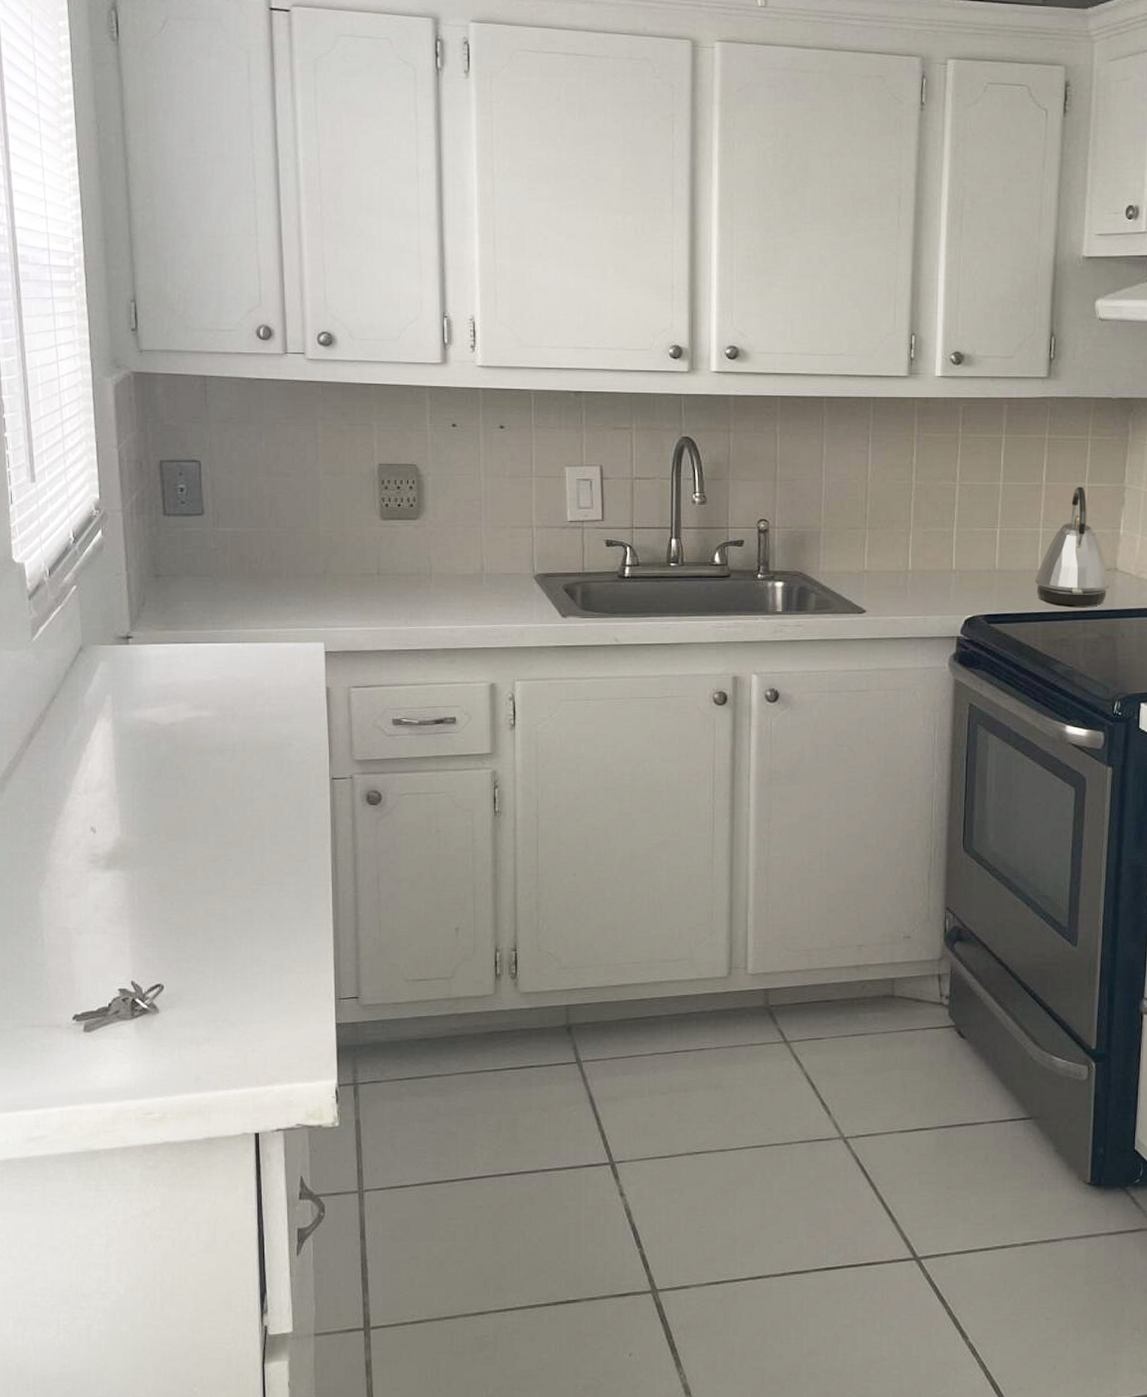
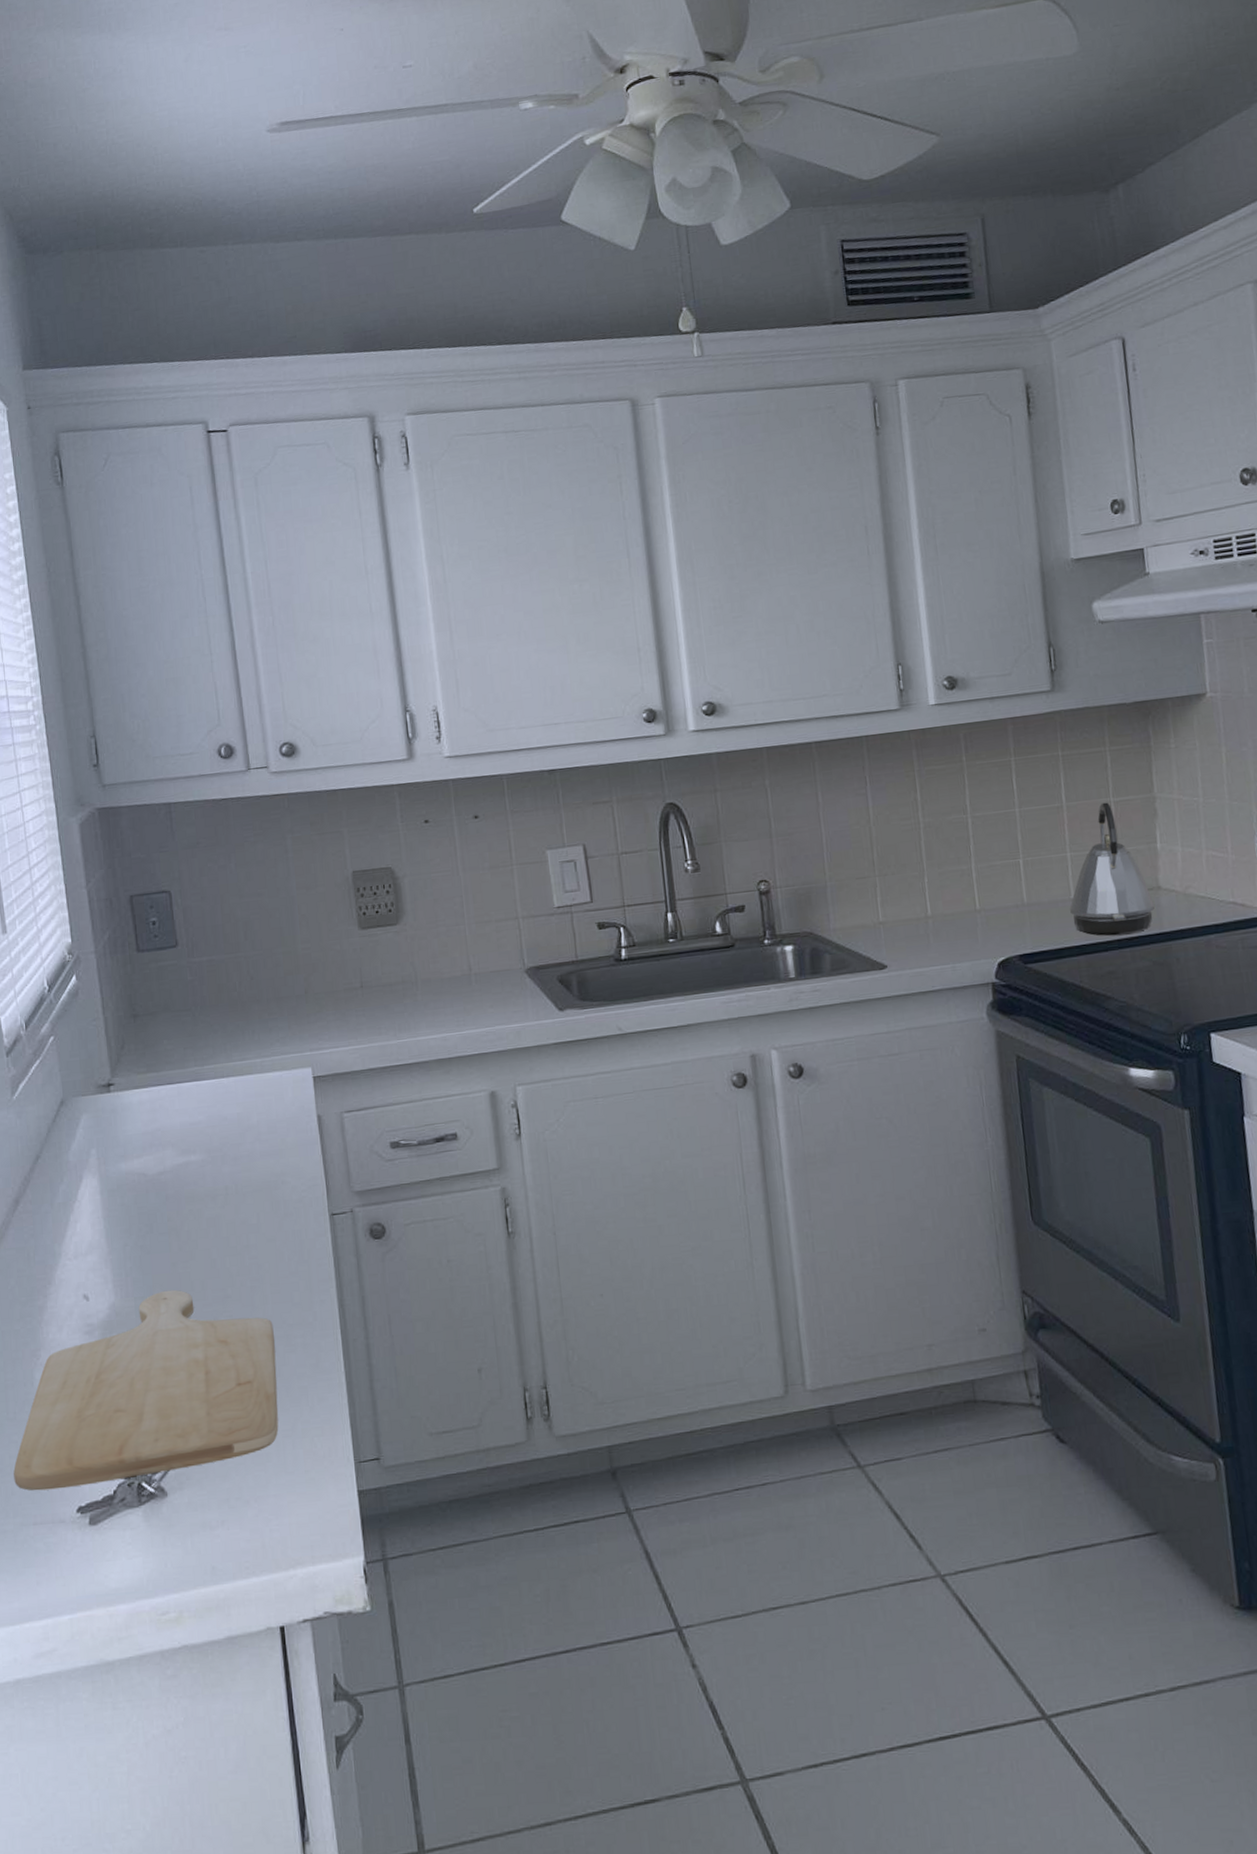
chopping board: none [14,831,269,998] -> present [13,1289,279,1491]

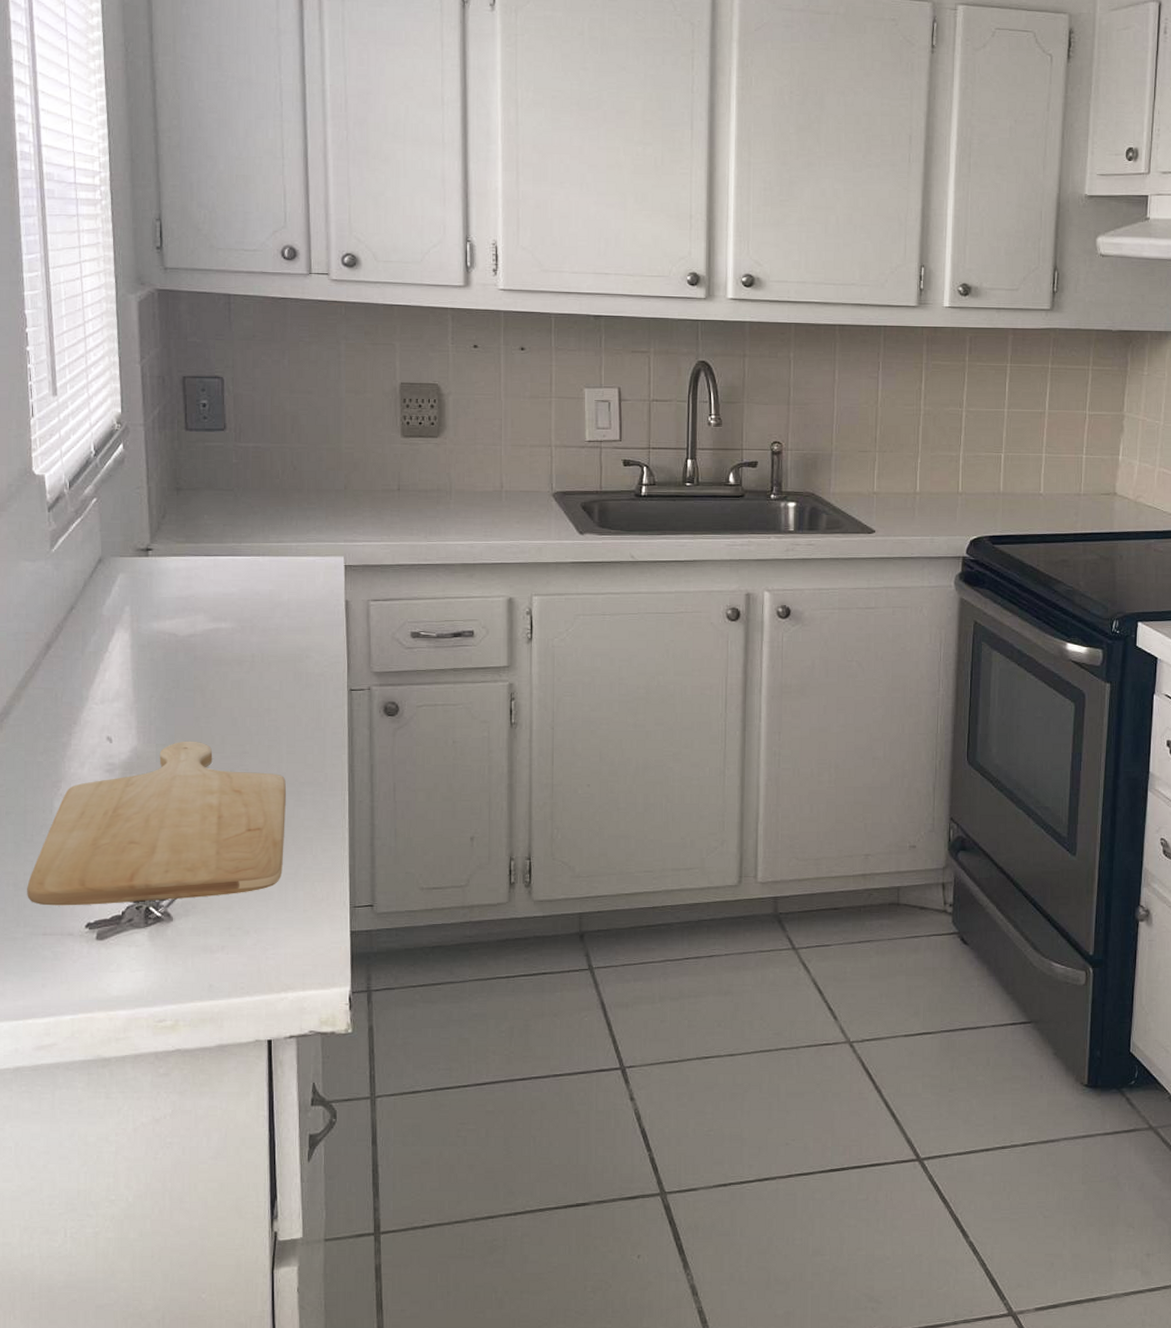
kettle: present [1070,802,1154,937] -> none [1038,414,1109,530]

